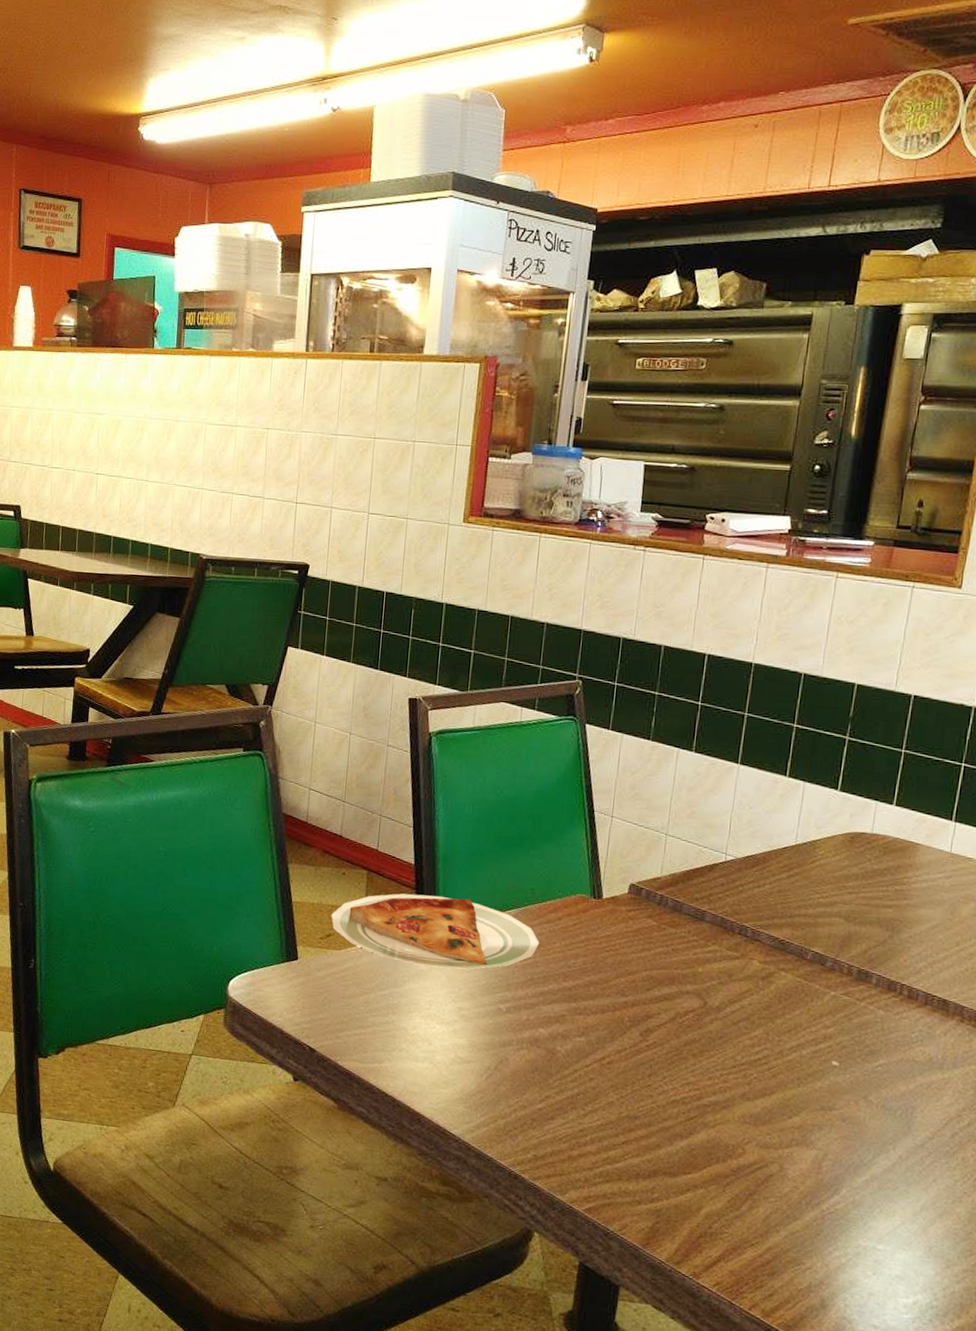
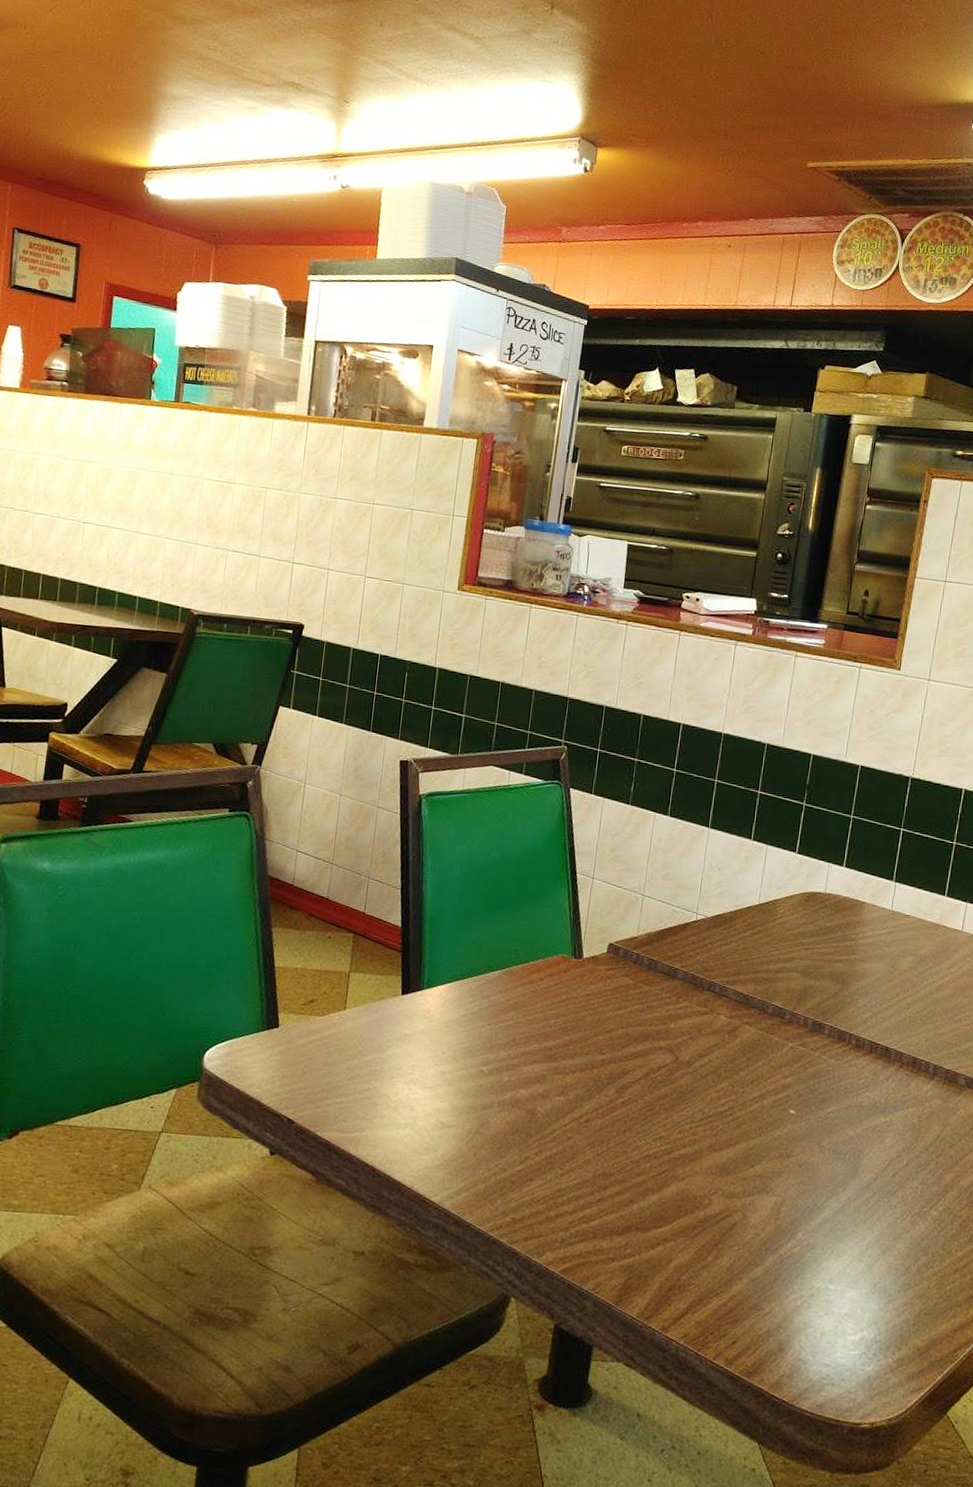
pizza slice: present [331,893,540,970] -> none [314,956,523,1032]

